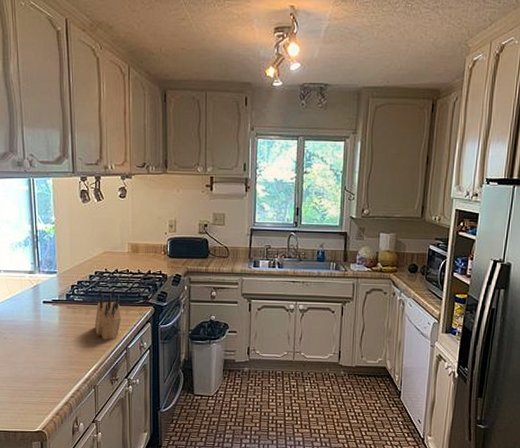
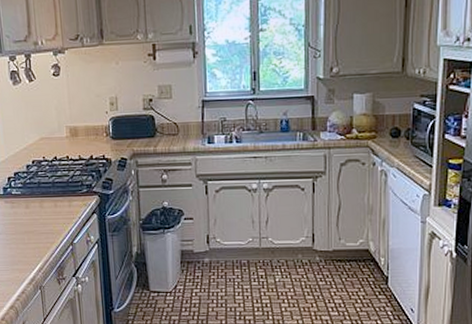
knife block: present [94,294,122,340] -> none [35,184,65,236]

